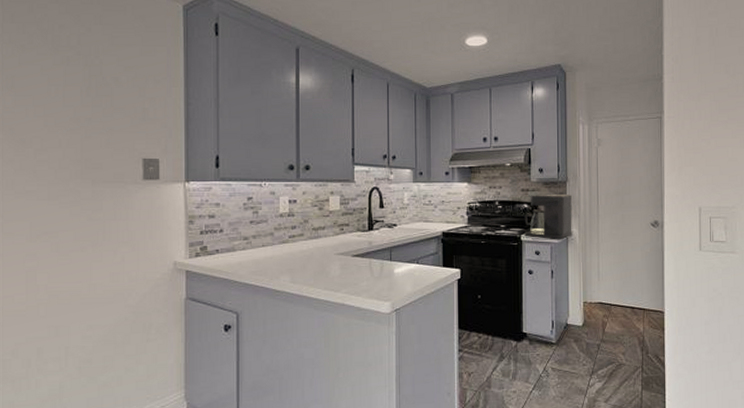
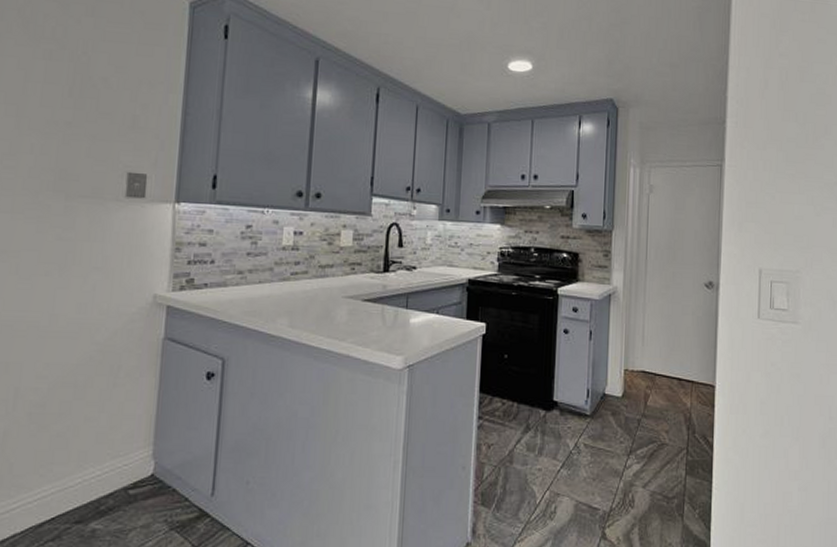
coffee maker: present [524,193,572,240] -> none [561,242,618,297]

